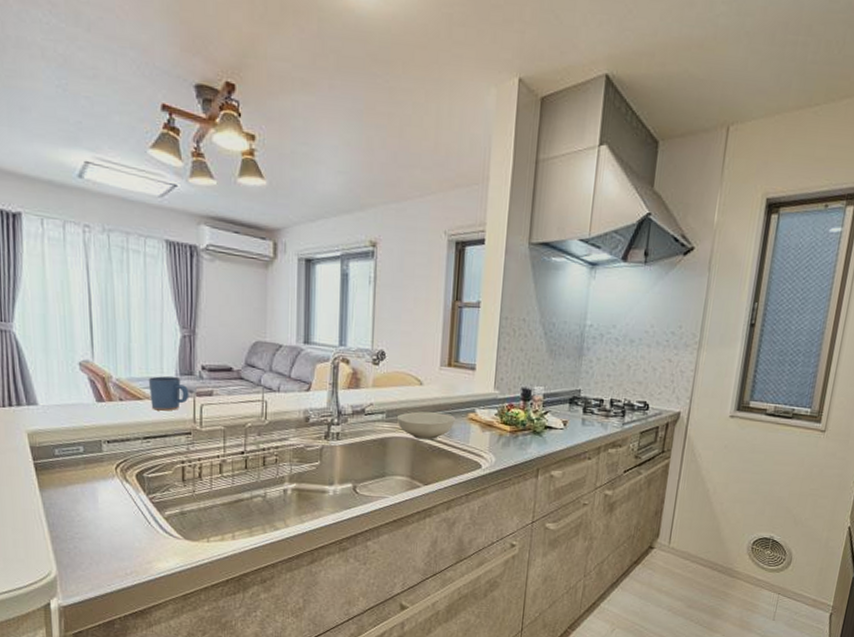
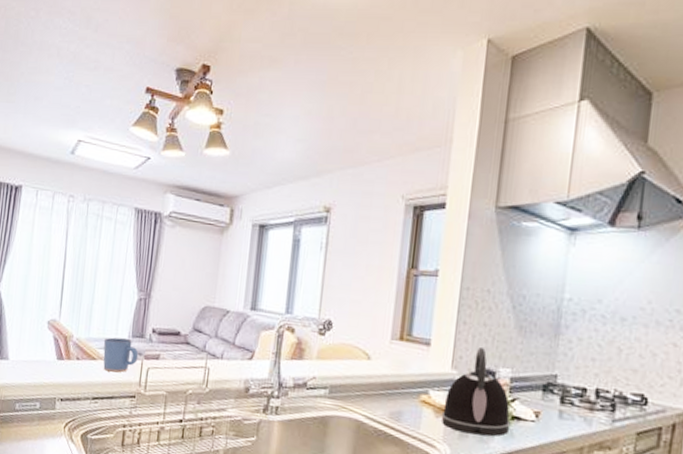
bowl: present [396,411,456,440] -> none [340,388,406,423]
kettle: none [486,369,544,444] -> present [441,346,511,436]

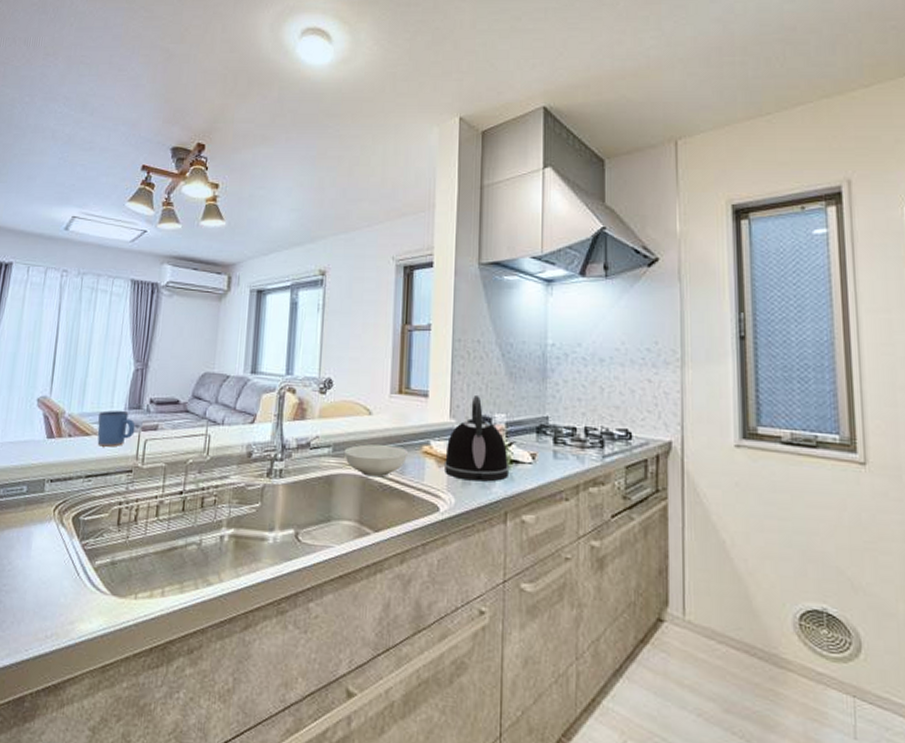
bowl: none [340,388,406,423] -> present [343,444,409,478]

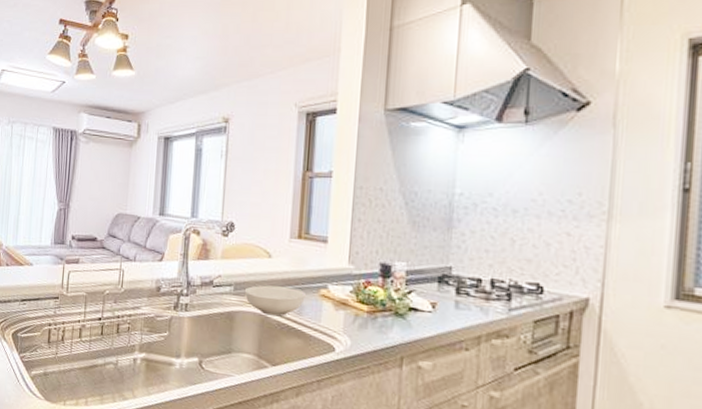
mug: present [97,411,136,447] -> none [29,244,60,276]
kettle: present [443,394,510,482] -> none [340,242,408,327]

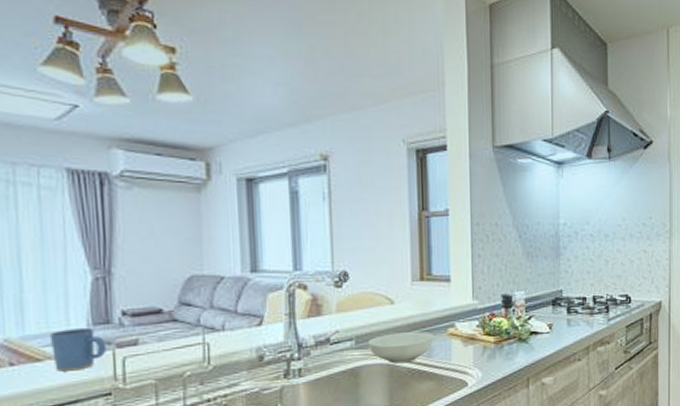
mug: none [29,244,60,276] -> present [49,328,107,372]

